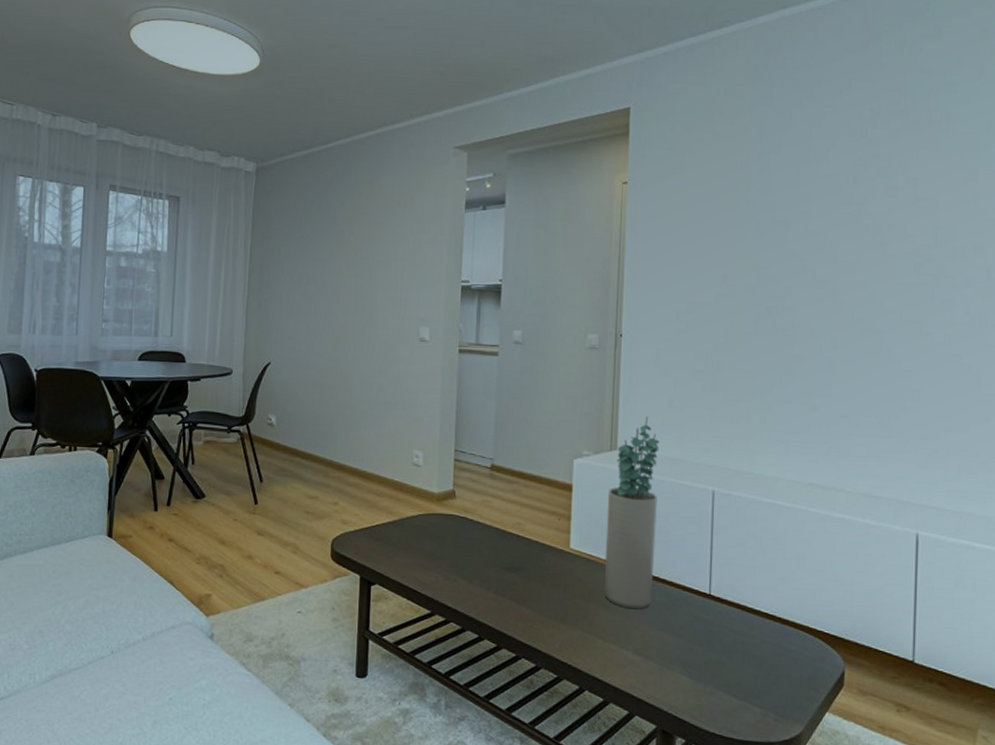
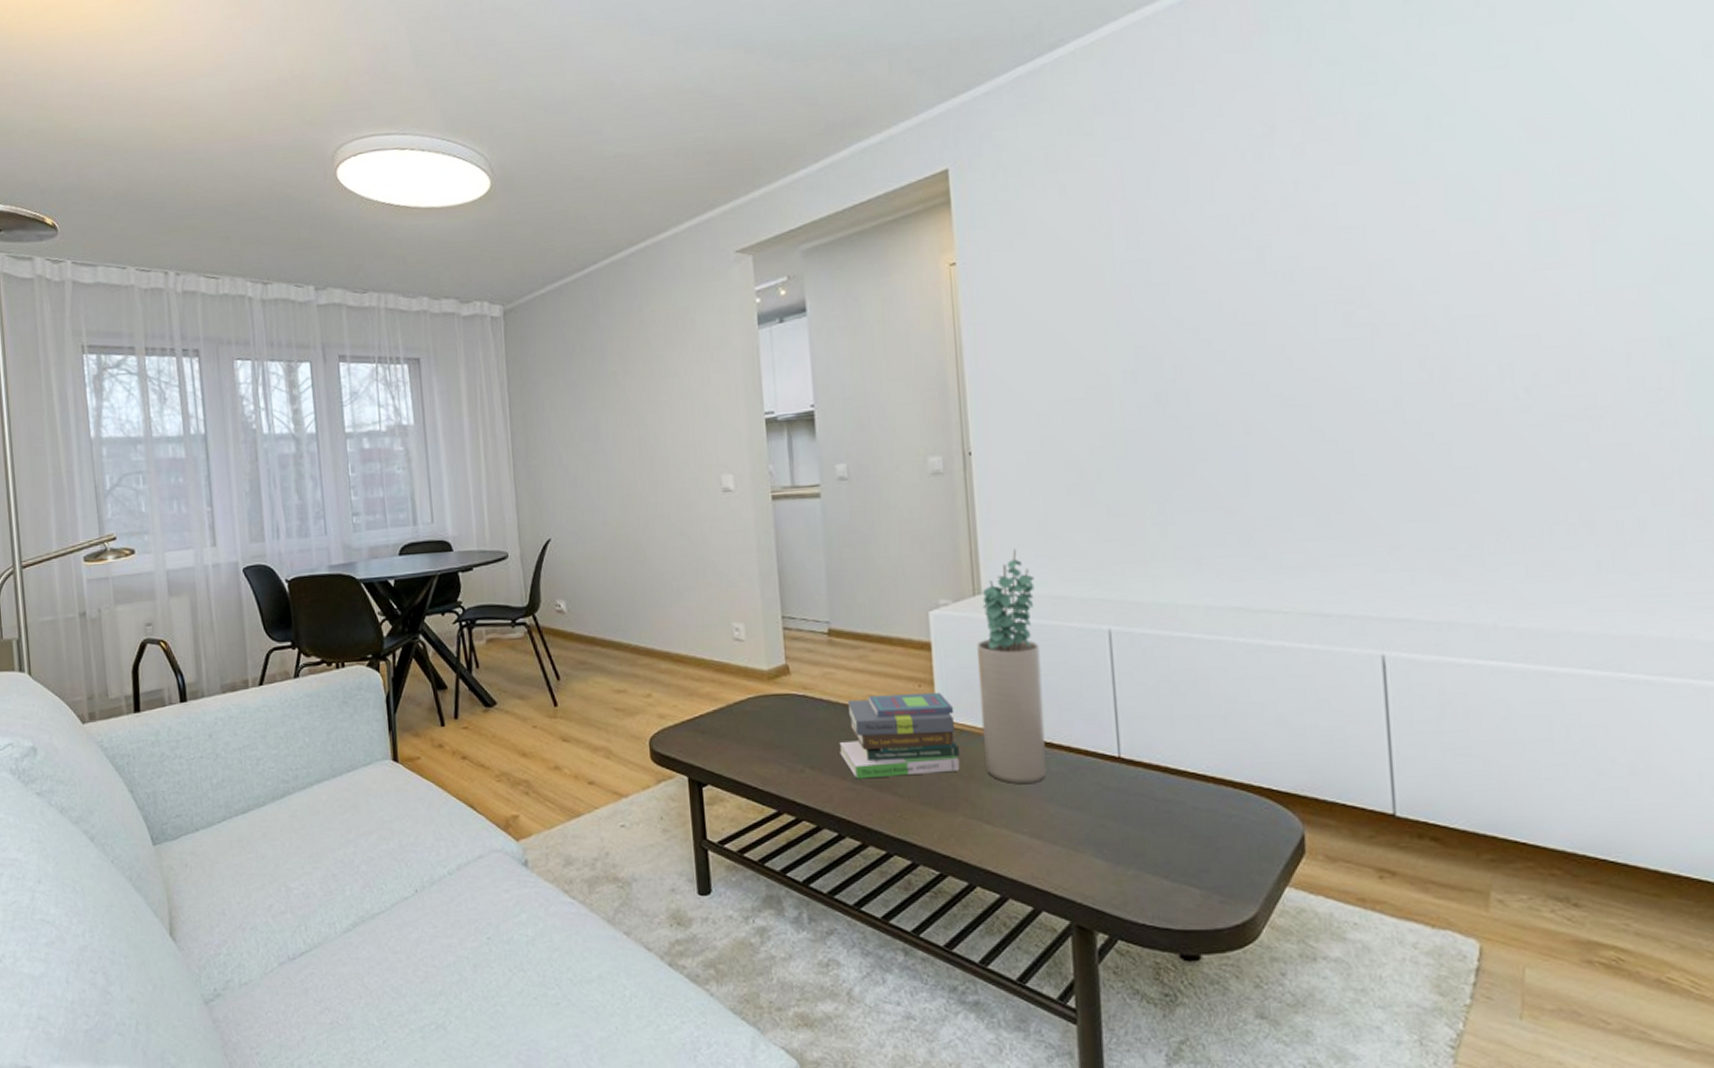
books: none [488,524,585,593] -> present [839,693,960,779]

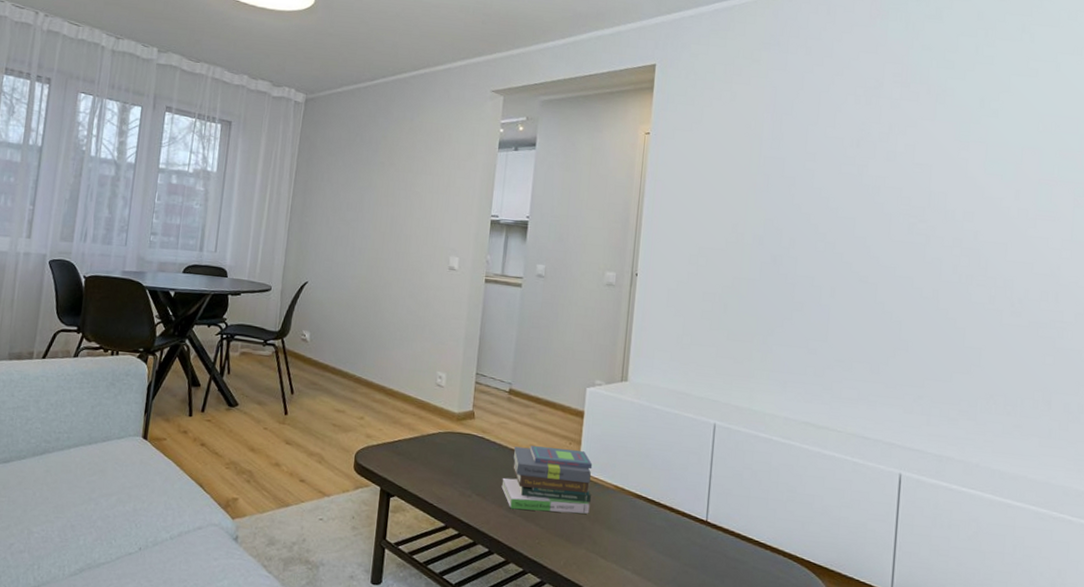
vase: present [976,549,1047,785] -> none [608,351,667,532]

